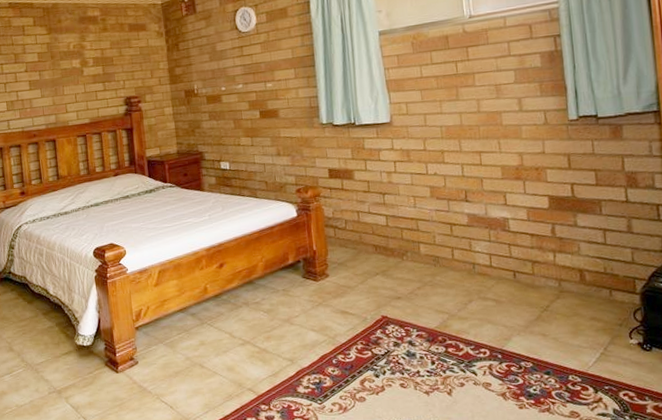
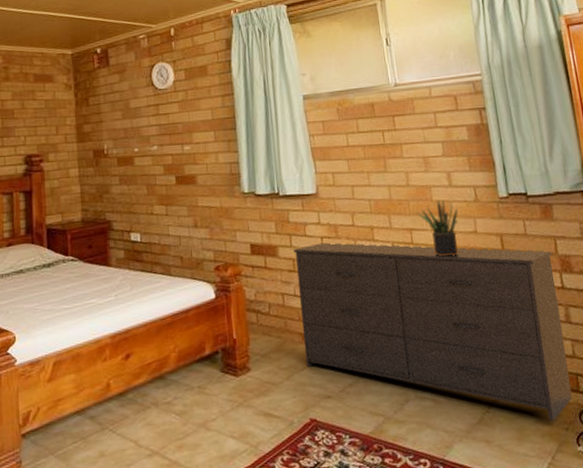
dresser: none [368,165,628,318] -> present [294,242,572,421]
potted plant: none [487,123,528,176] -> present [417,199,459,257]

